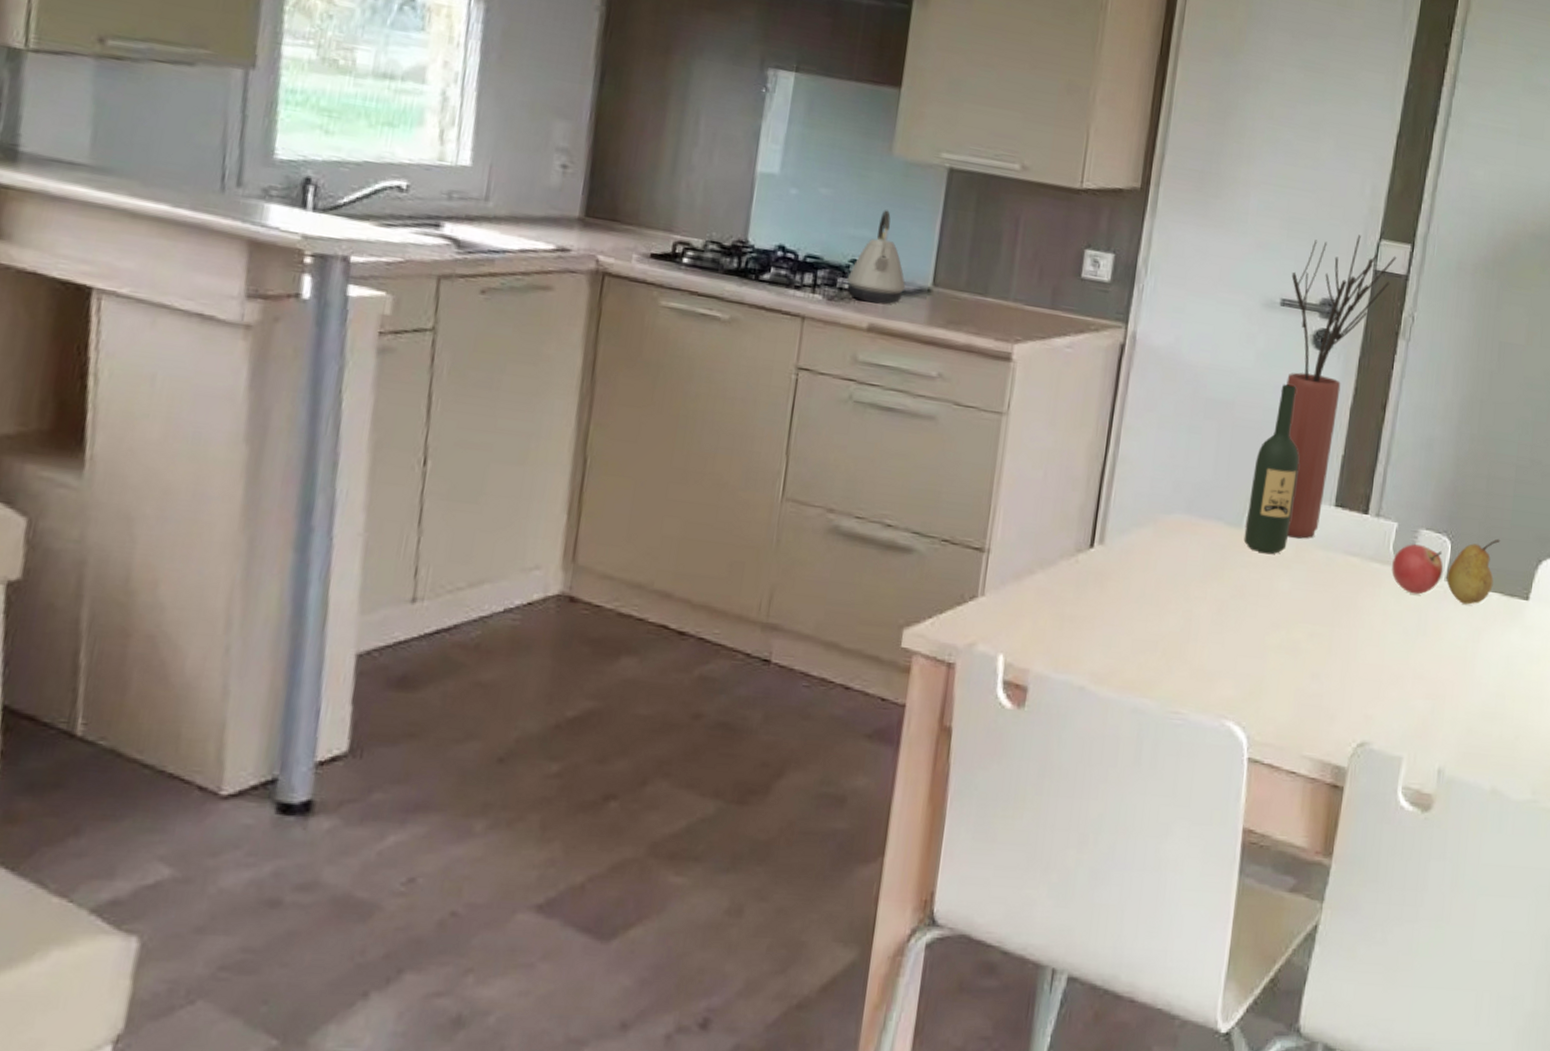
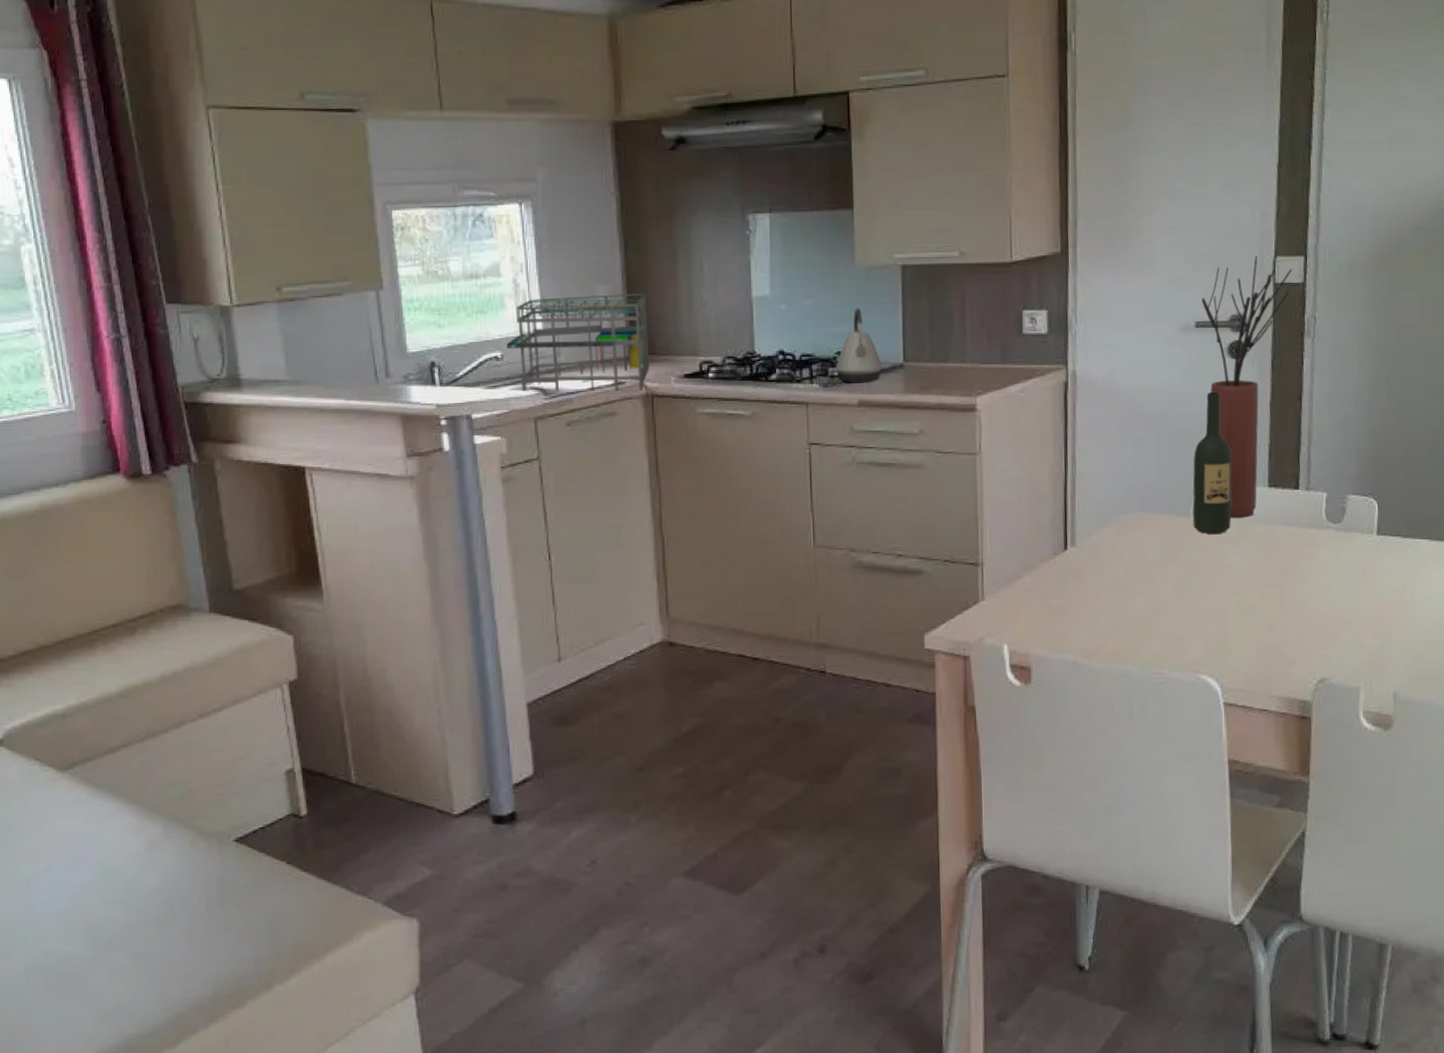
architectural model: none [416,120,619,264] -> present [507,292,650,392]
fruit: present [1391,544,1443,595] -> none [1327,508,1373,550]
fruit: present [1446,538,1501,605] -> none [1377,493,1423,553]

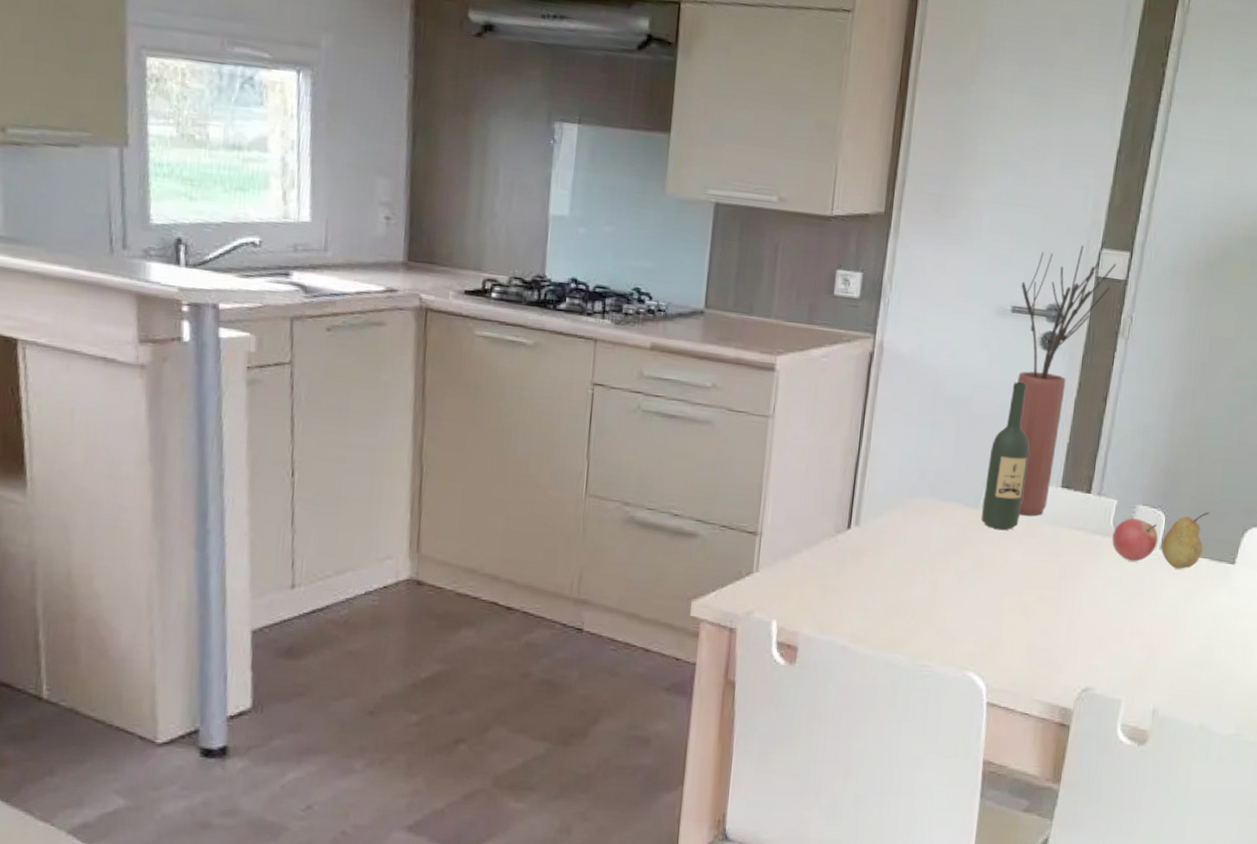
architectural model: present [507,292,650,392] -> none [266,182,432,301]
kettle: present [835,308,883,383] -> none [631,243,682,326]
fruit: none [1327,508,1373,550] -> present [1112,518,1158,562]
fruit: none [1377,493,1423,553] -> present [1161,511,1210,570]

